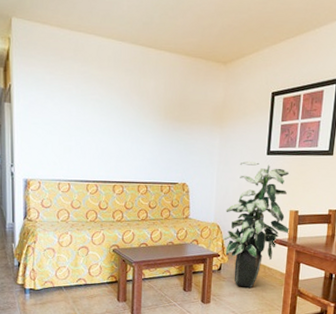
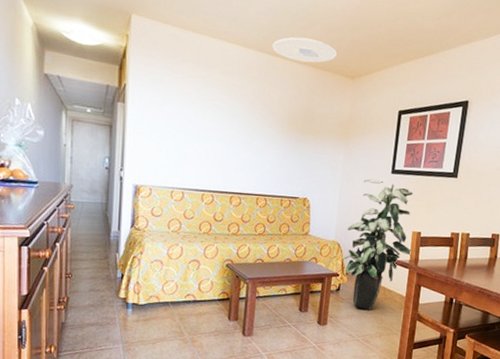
ceiling light: none [145,27,209,52] -> present [272,37,338,63]

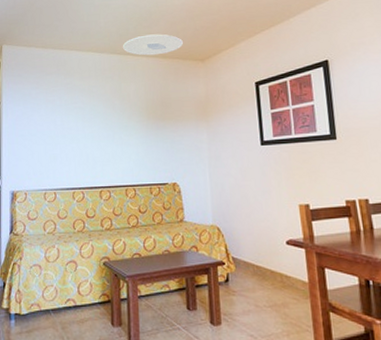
indoor plant: present [344,178,414,311] -> none [224,153,303,304]

